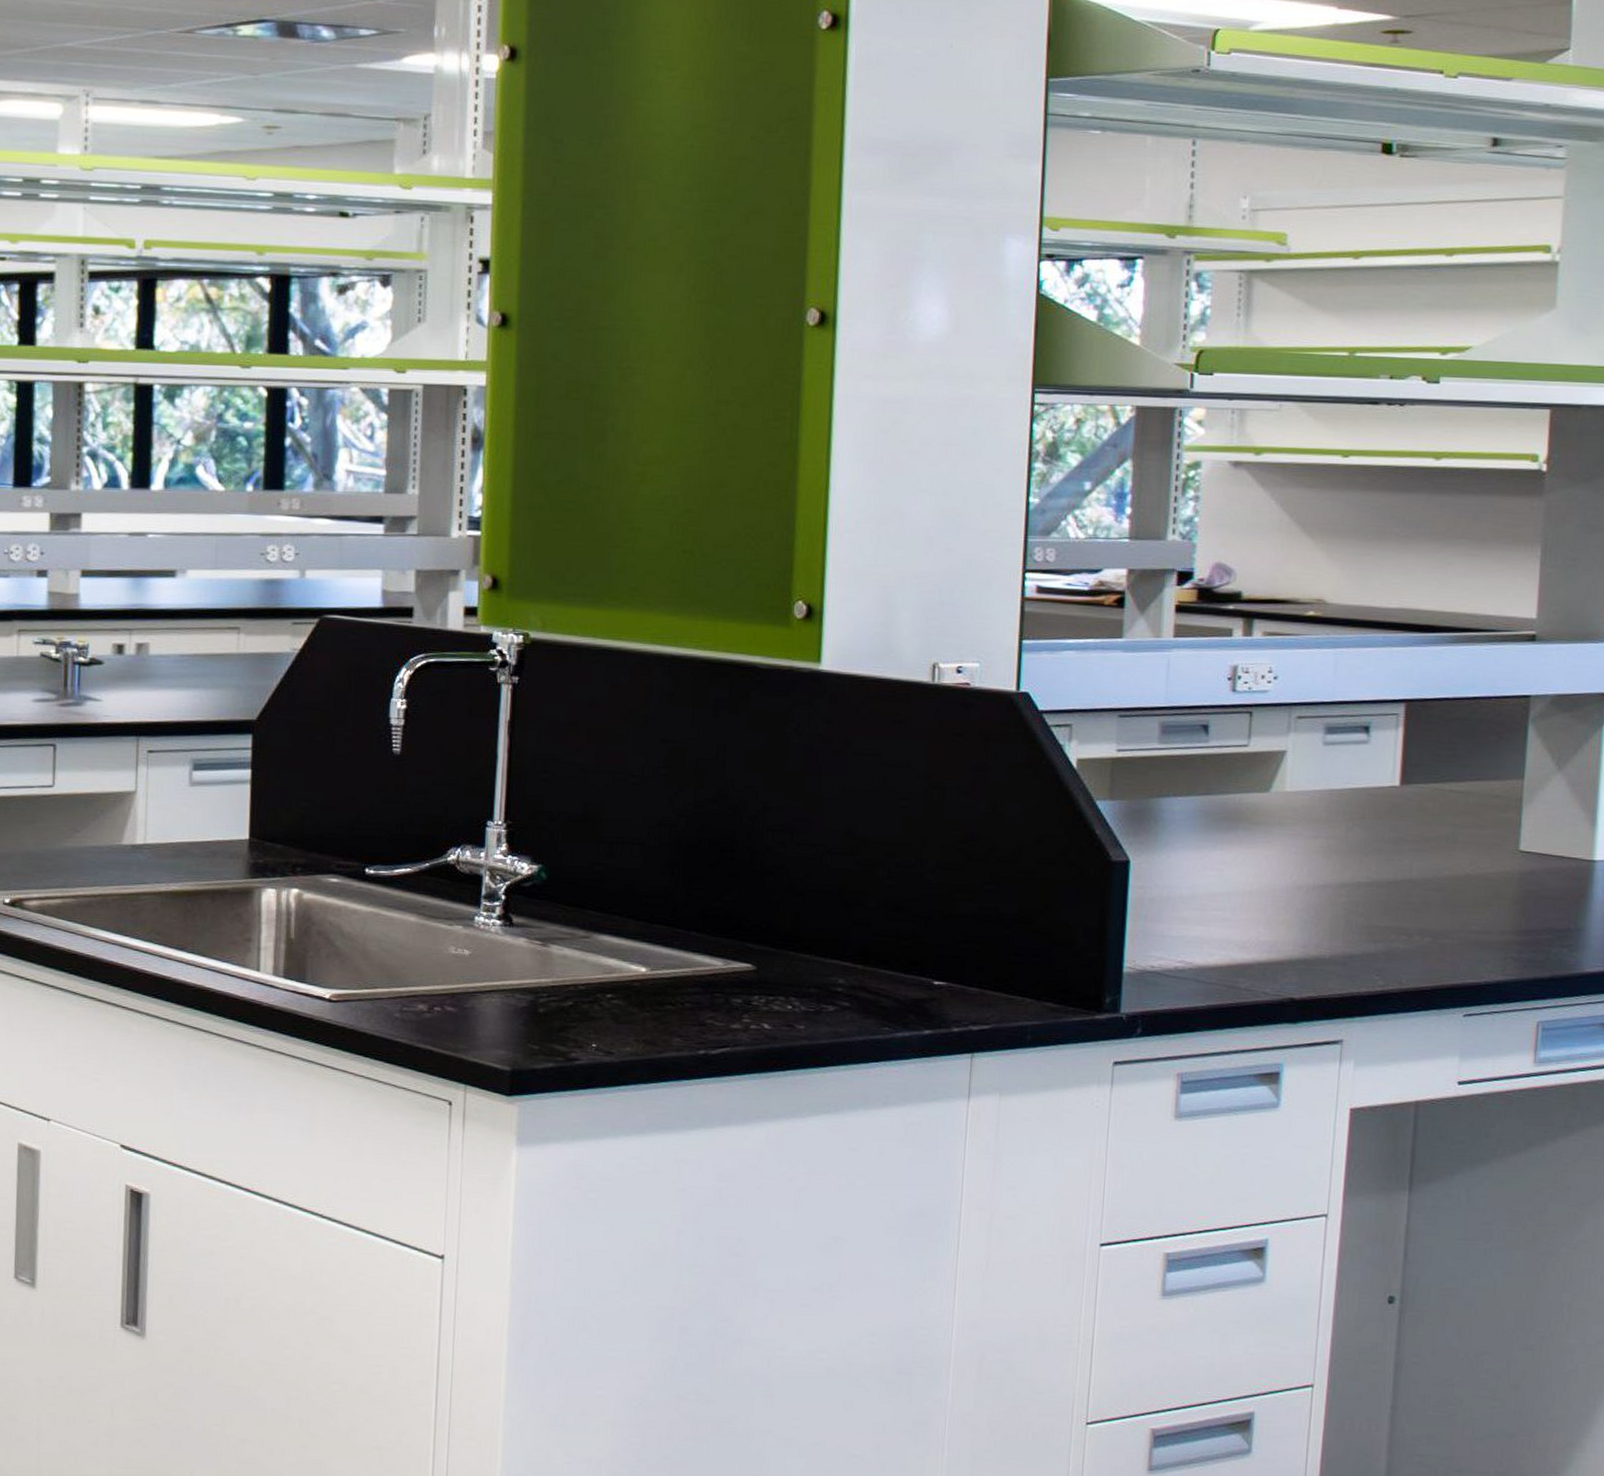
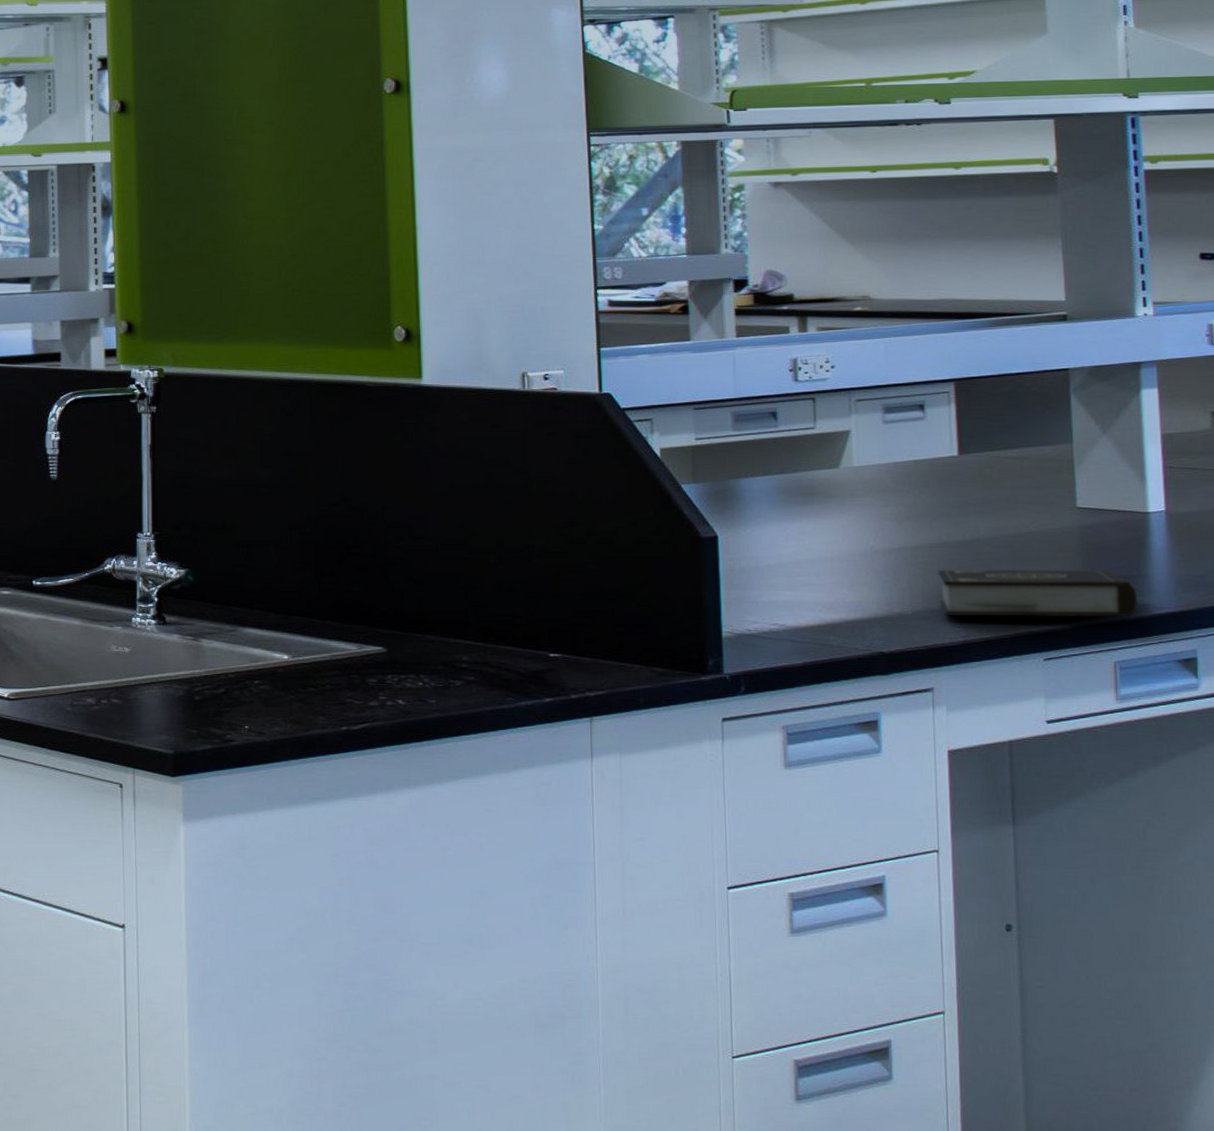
book: none [1360,910,1571,974] -> present [938,568,1137,618]

